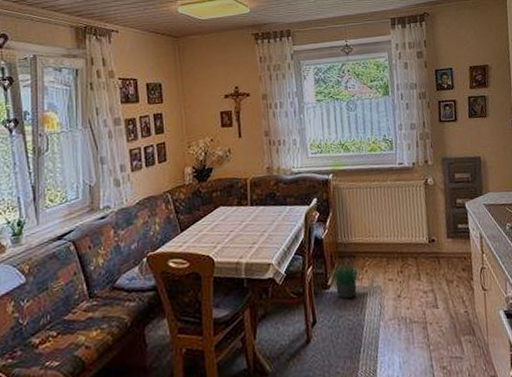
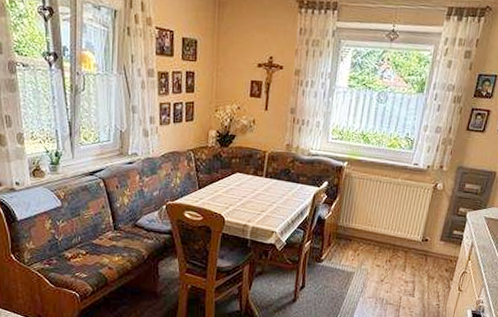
potted plant: present [328,258,364,299] -> none [322,240,356,274]

